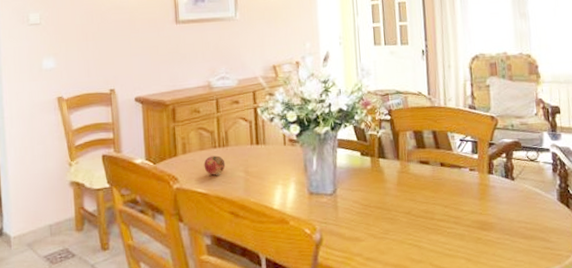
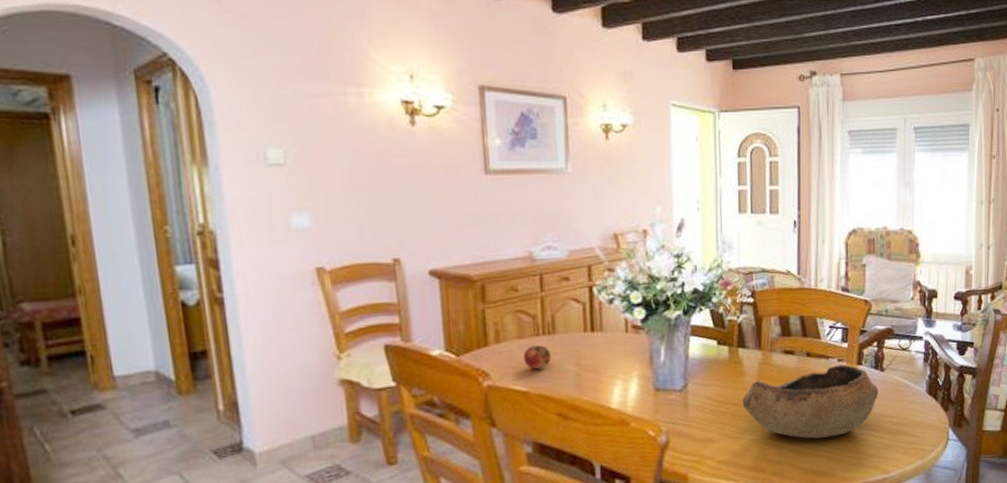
bowl: none [385,173,511,241] -> present [742,364,879,439]

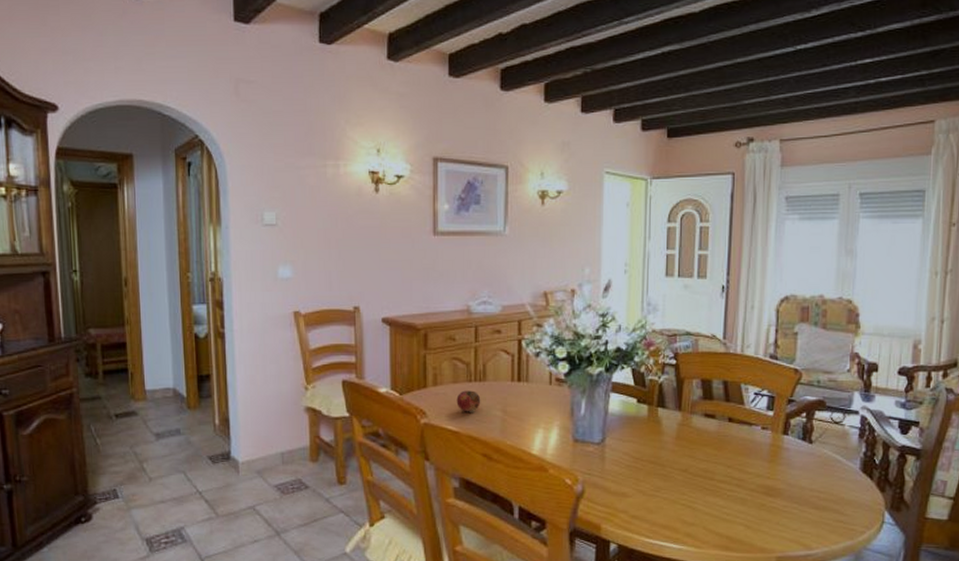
bowl: present [742,364,879,439] -> none [659,433,805,505]

